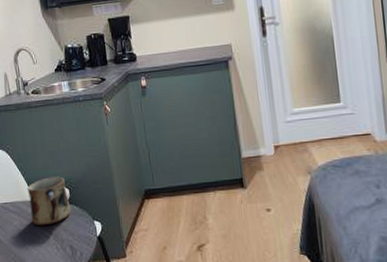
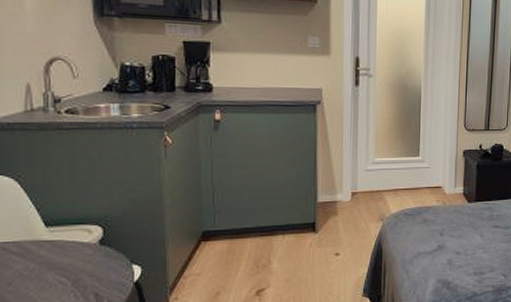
mug: present [27,176,71,226] -> none [41,213,101,271]

